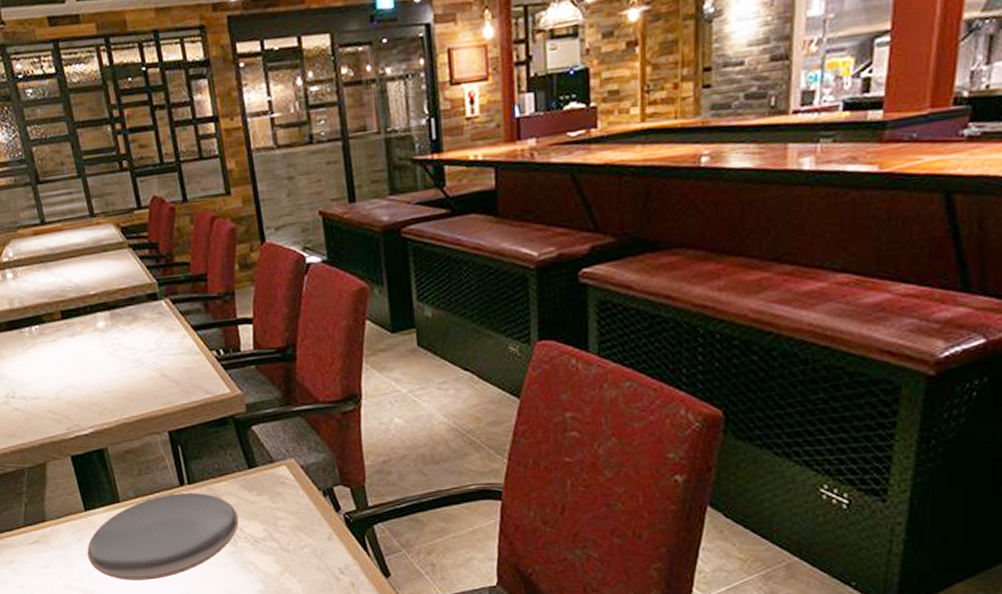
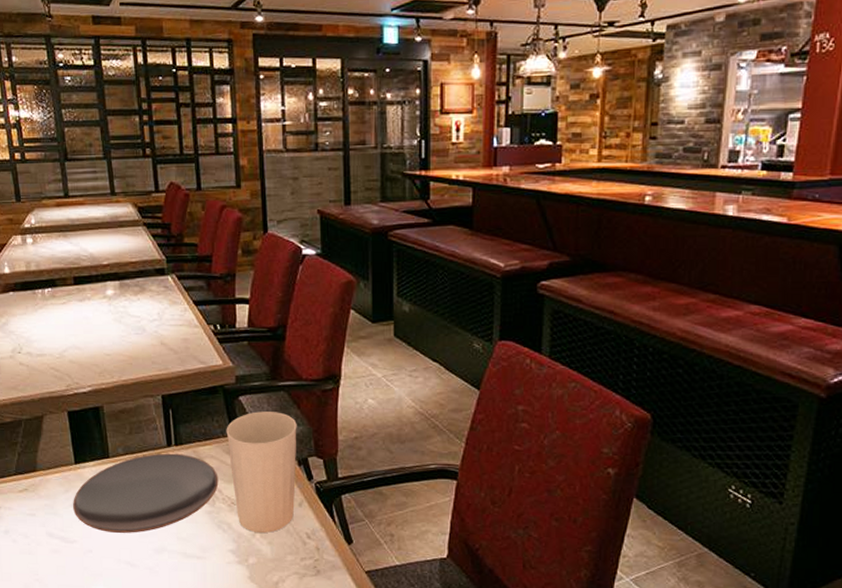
cup: none [241,440,324,572] -> present [226,411,297,534]

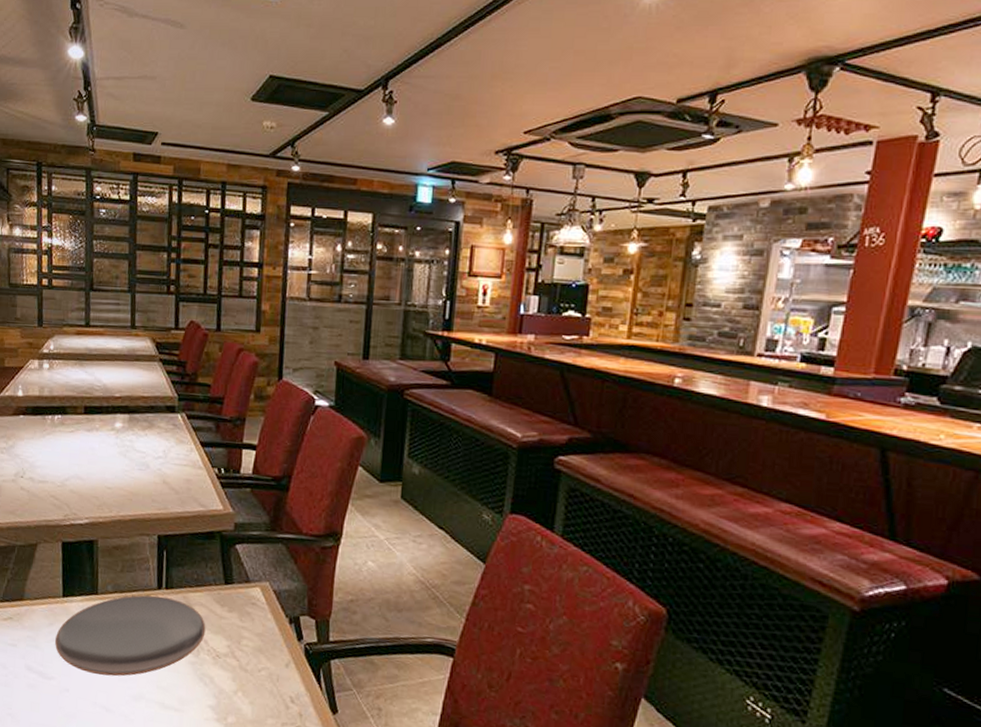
cup: present [226,411,297,534] -> none [218,562,292,692]

